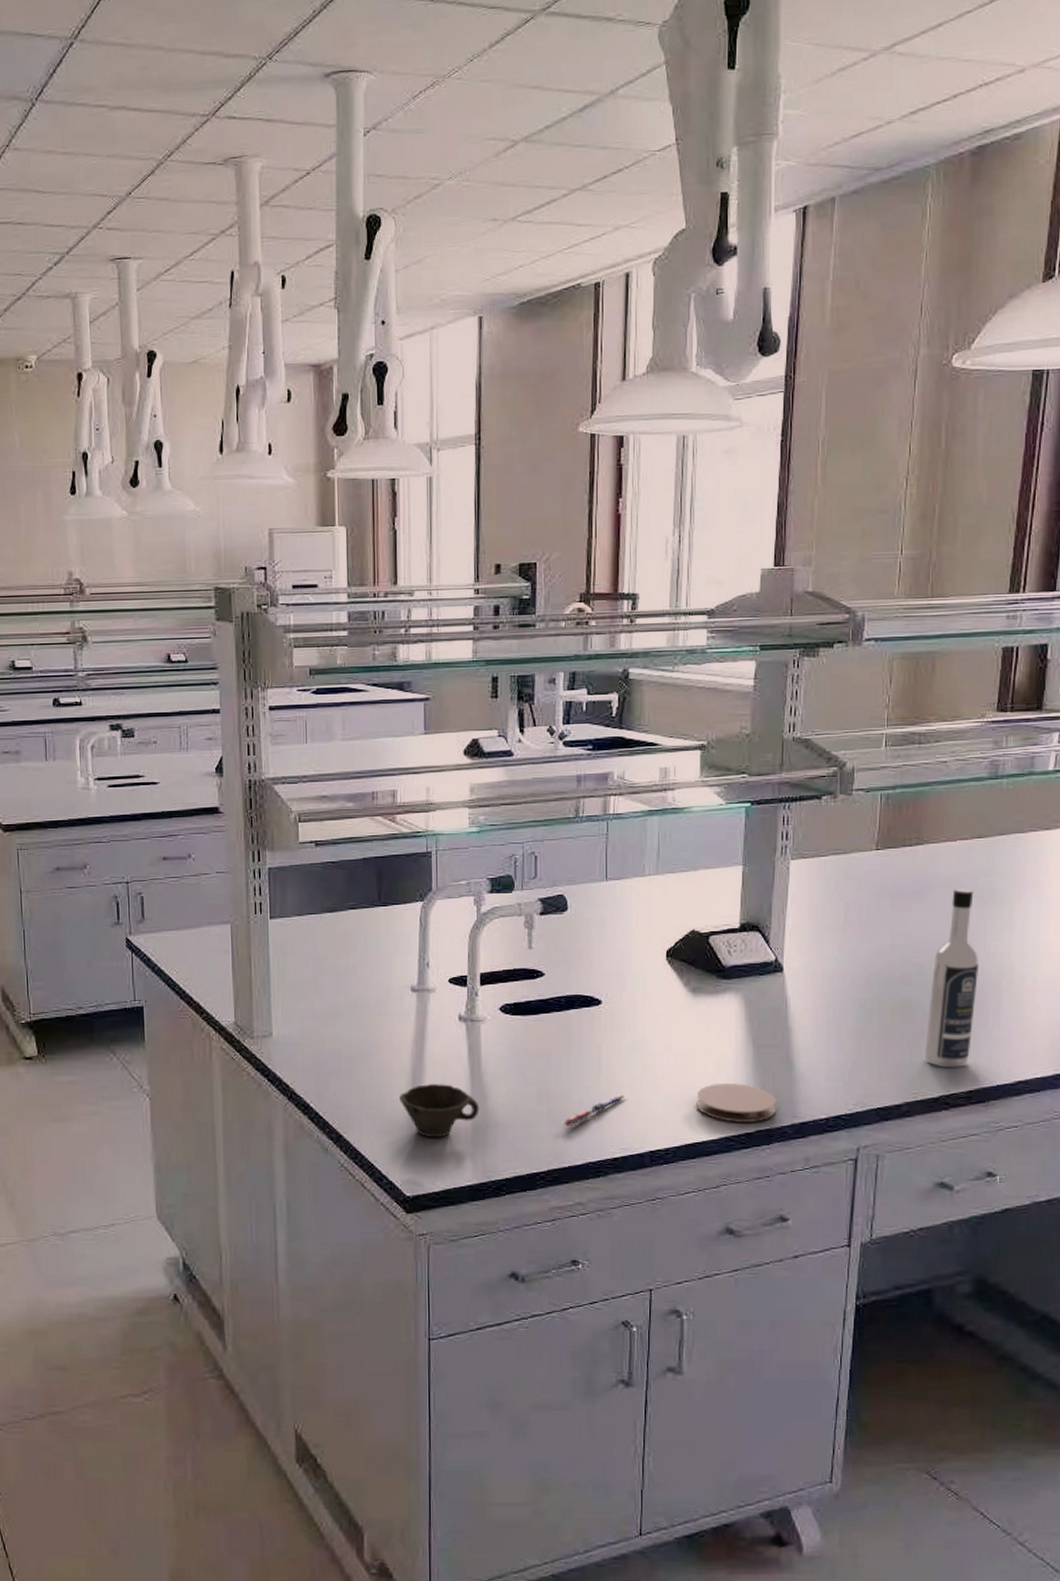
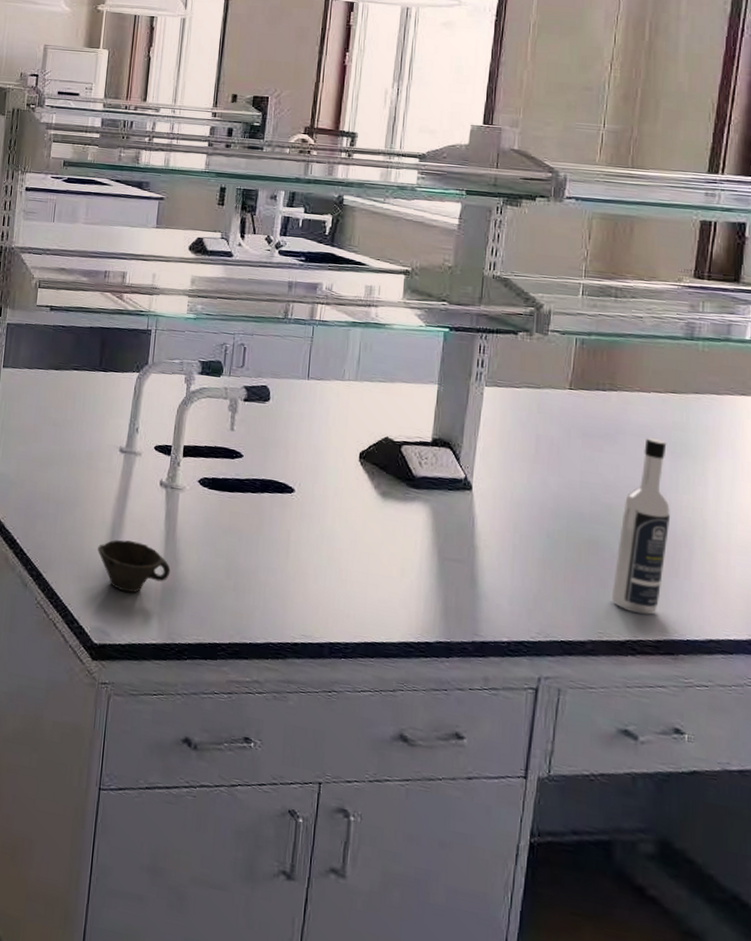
pen: present [563,1094,626,1126] -> none [247,581,310,604]
coaster: present [696,1083,776,1122] -> none [378,587,459,633]

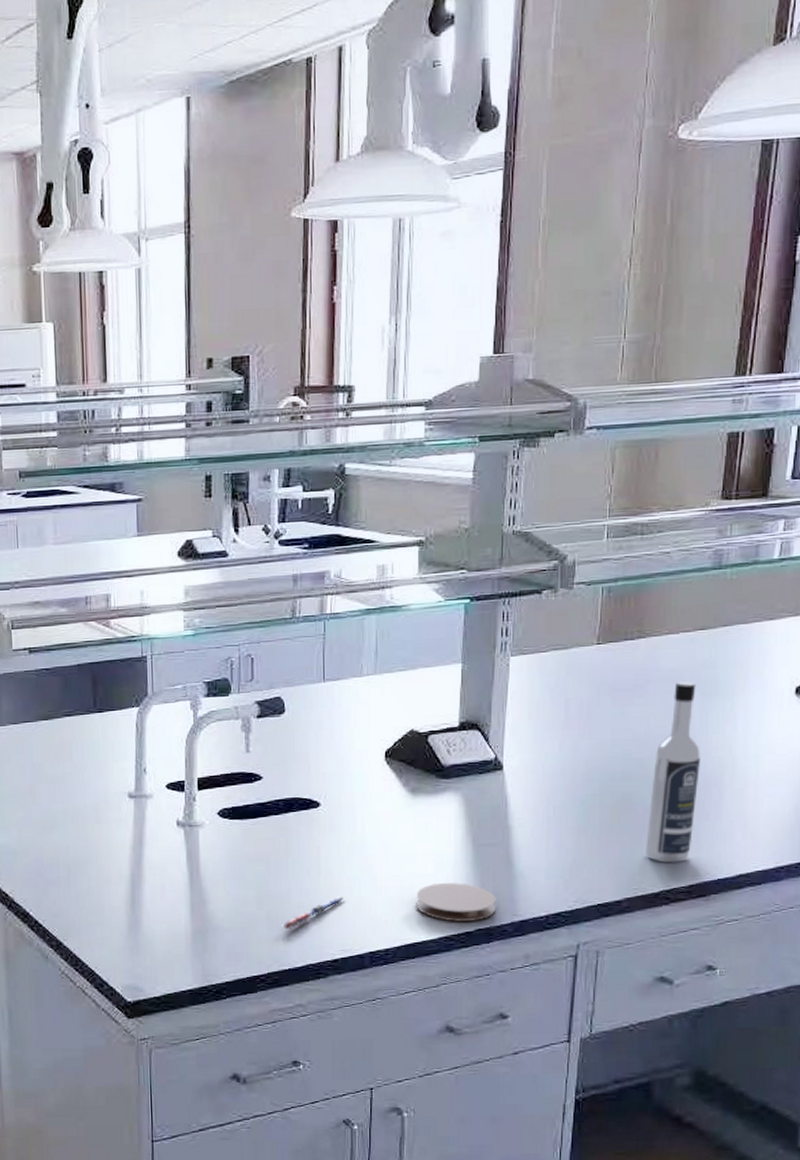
cup: present [98,540,171,593] -> none [119,889,199,944]
pen: none [247,581,310,604] -> present [282,896,345,929]
coaster: none [378,587,459,633] -> present [416,883,496,922]

